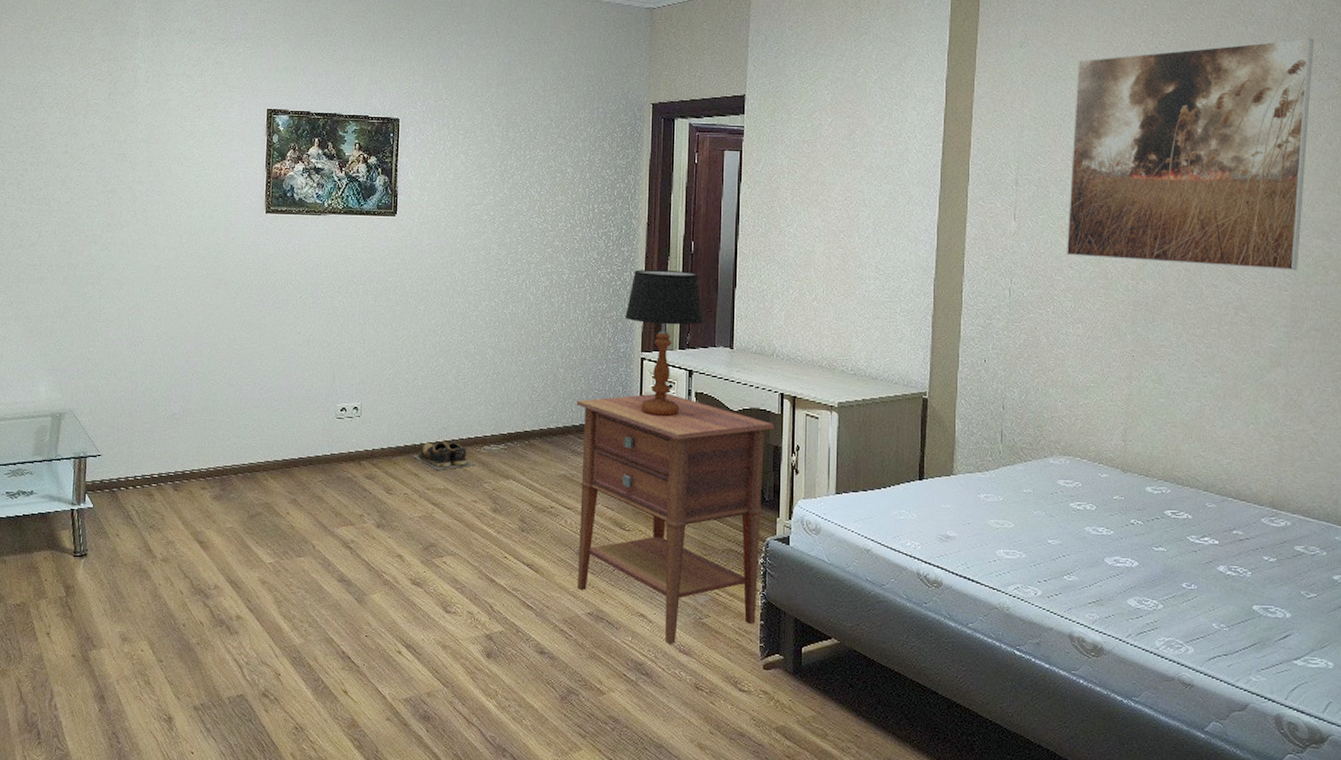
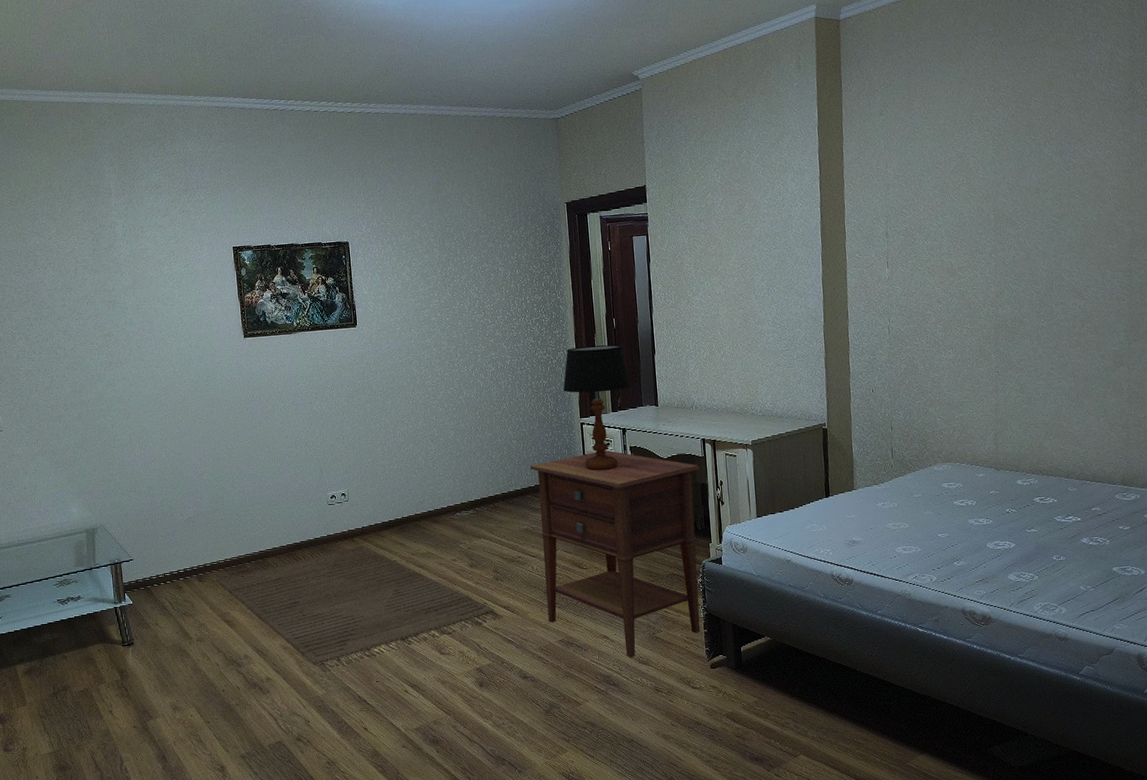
rug: none [190,467,525,617] -> present [212,545,503,672]
shoes: present [412,440,475,470] -> none [396,512,450,538]
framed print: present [1066,38,1313,271] -> none [931,77,1135,293]

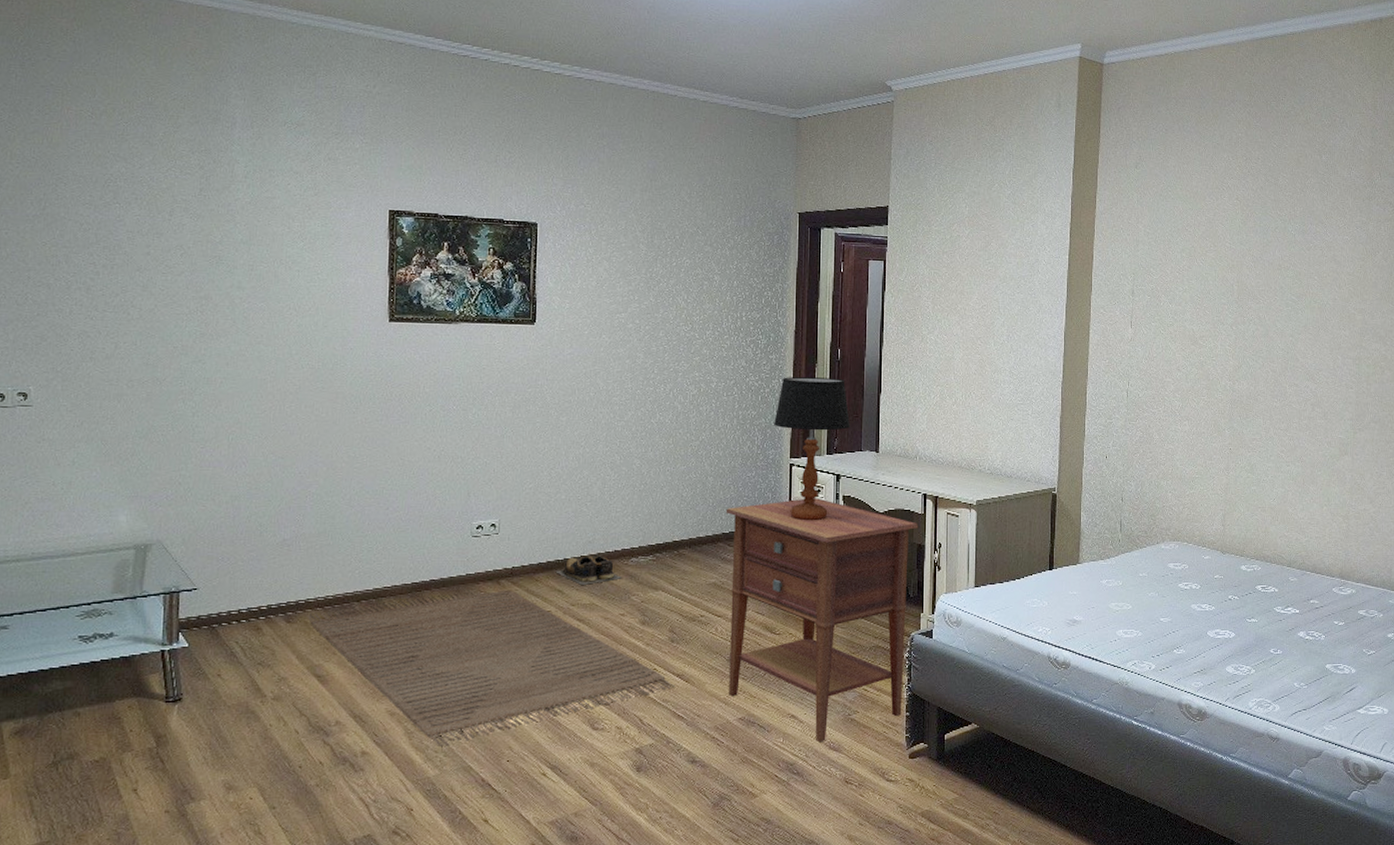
shoes: none [396,512,450,538] -> present [555,554,622,585]

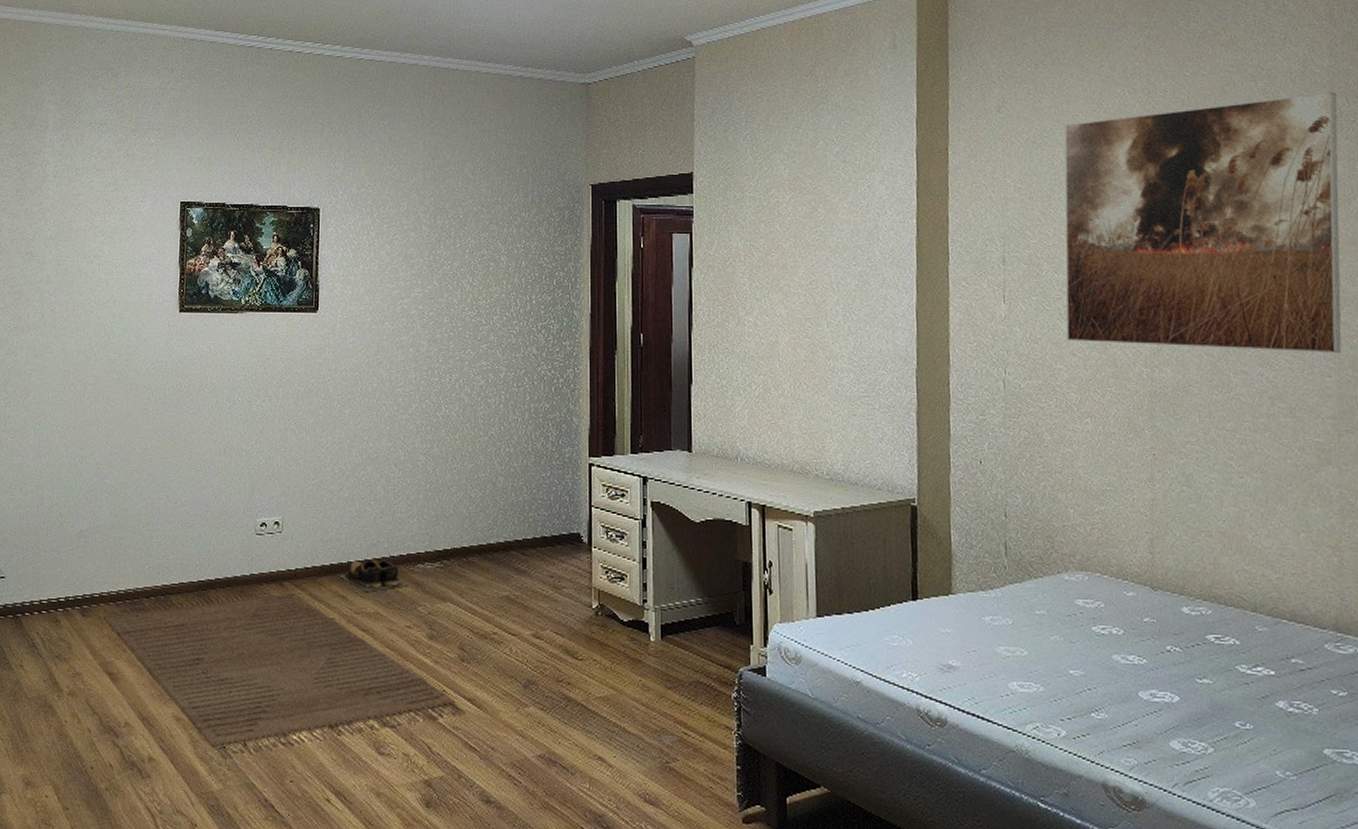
nightstand: present [725,498,919,743] -> none [518,503,743,793]
table lamp: present [774,377,851,521] -> none [570,365,658,530]
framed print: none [1175,167,1373,371] -> present [1064,92,1342,354]

